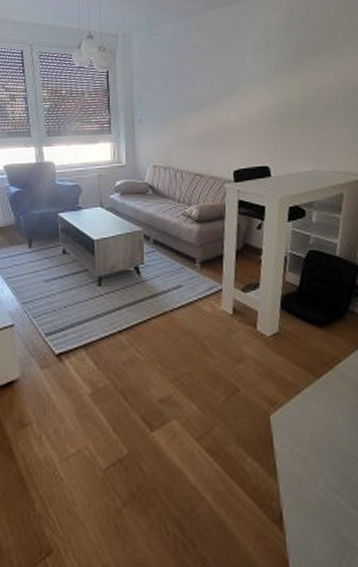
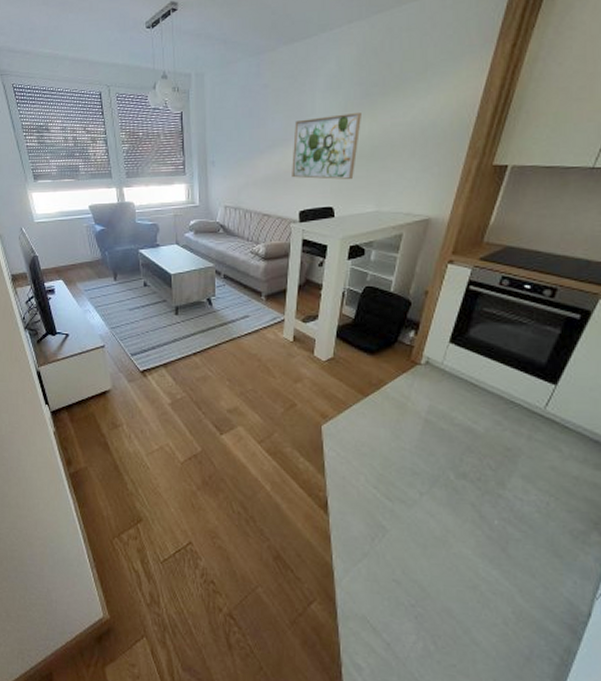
wall art: none [224,72,293,139] -> present [292,111,361,180]

